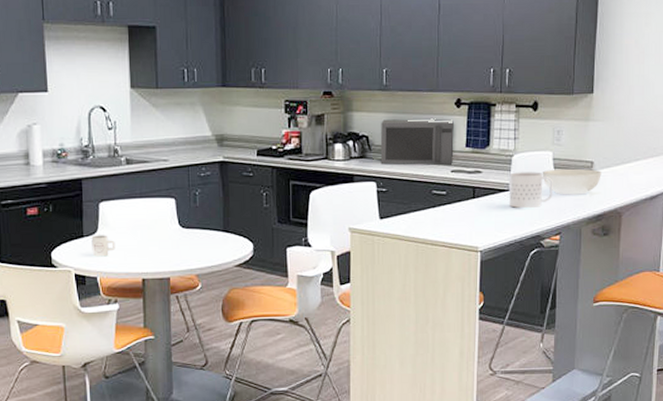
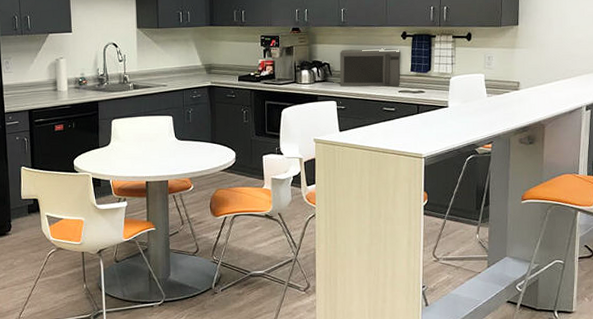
mug: present [91,235,115,257] -> none [105,146,125,164]
mug: present [509,172,553,209] -> none [448,91,485,122]
bowl: present [542,168,601,195] -> none [475,88,527,111]

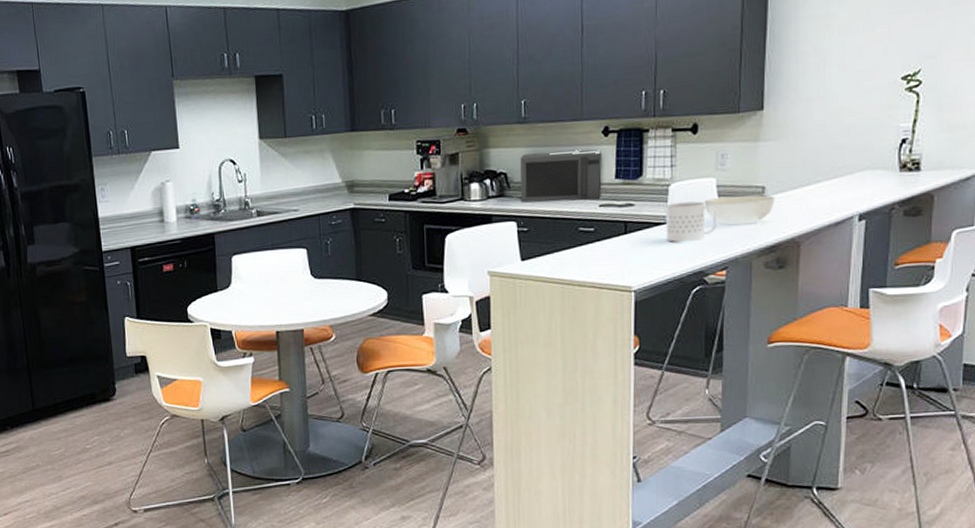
mug: none [448,91,485,122] -> present [666,201,718,243]
bowl: none [475,88,527,111] -> present [704,195,775,226]

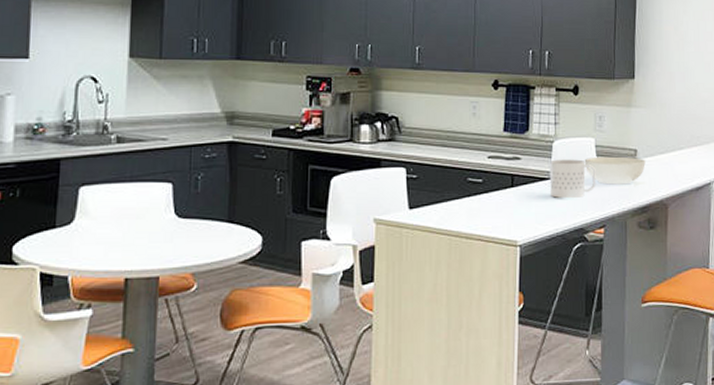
microwave: present [520,150,602,203] -> none [411,100,491,151]

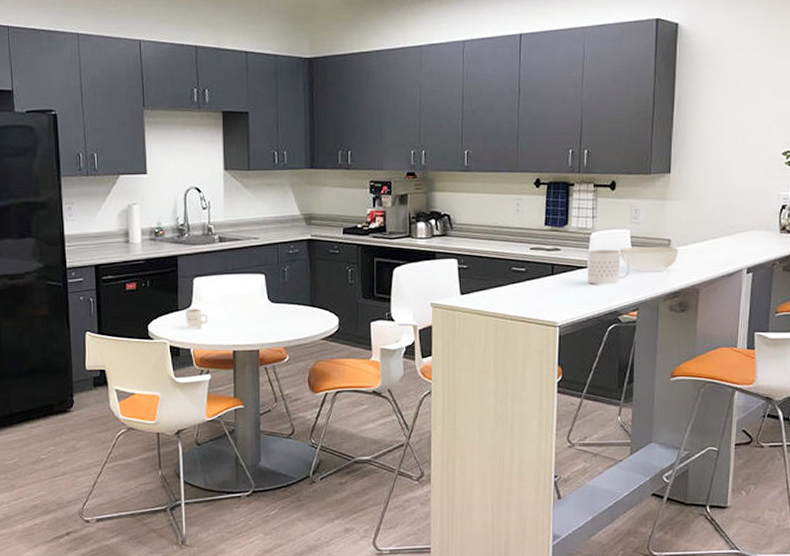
mug: none [64,225,95,252] -> present [185,309,208,330]

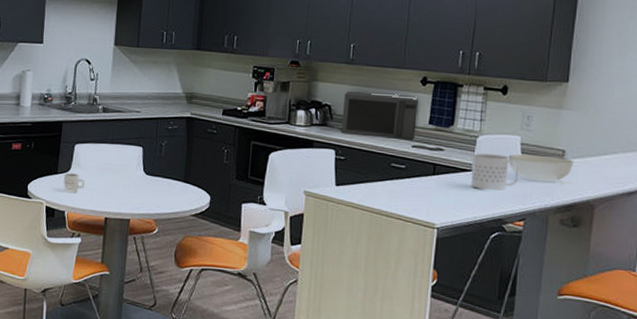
microwave: none [461,198,533,244] -> present [341,91,418,141]

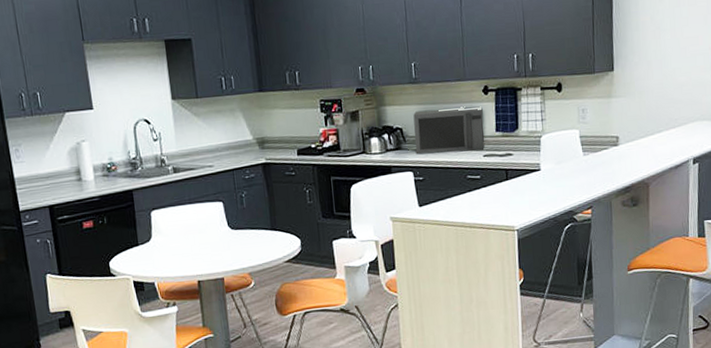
mug: present [63,173,85,194] -> none [146,241,170,264]
mug: present [471,153,520,192] -> none [539,150,582,187]
bowl: present [508,154,574,183] -> none [570,143,627,171]

